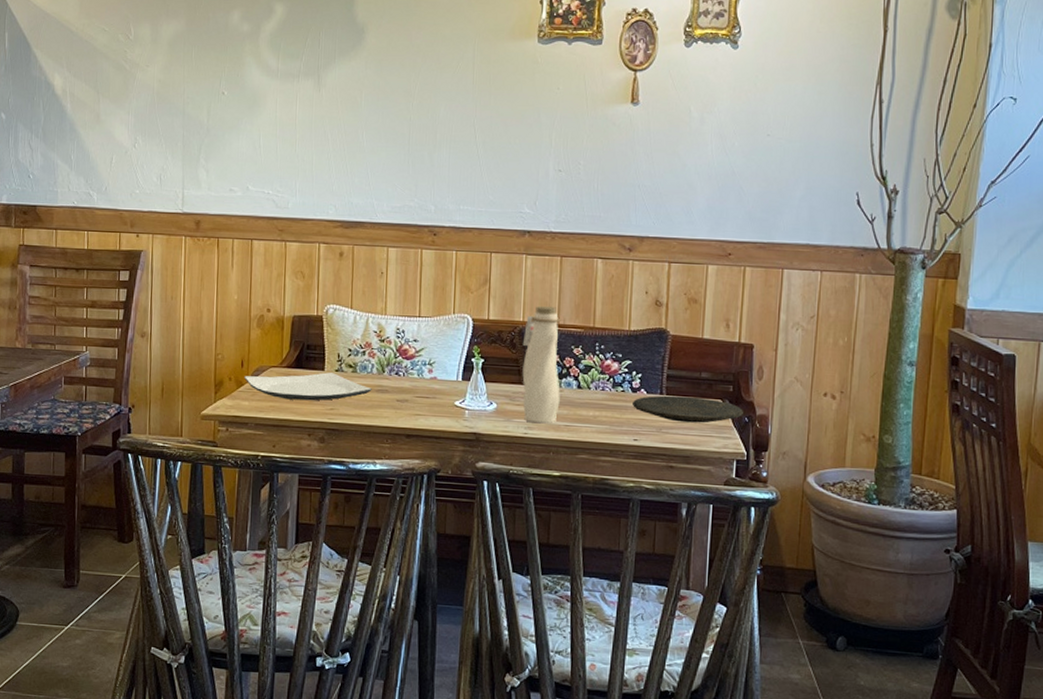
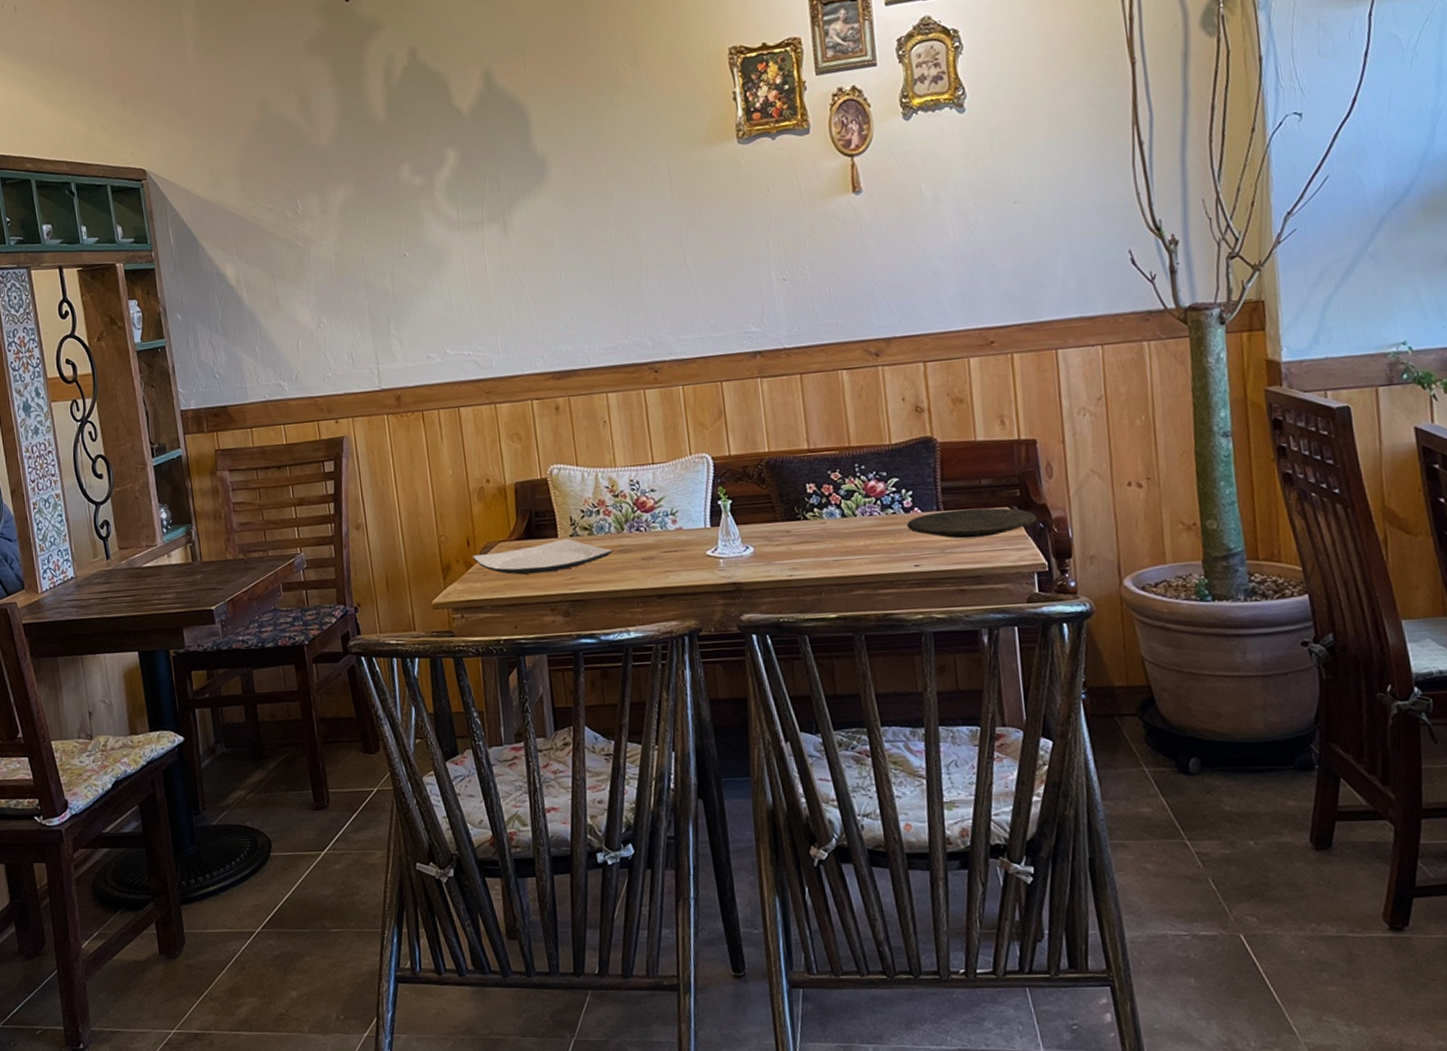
water bottle: present [522,306,561,424] -> none [771,431,824,563]

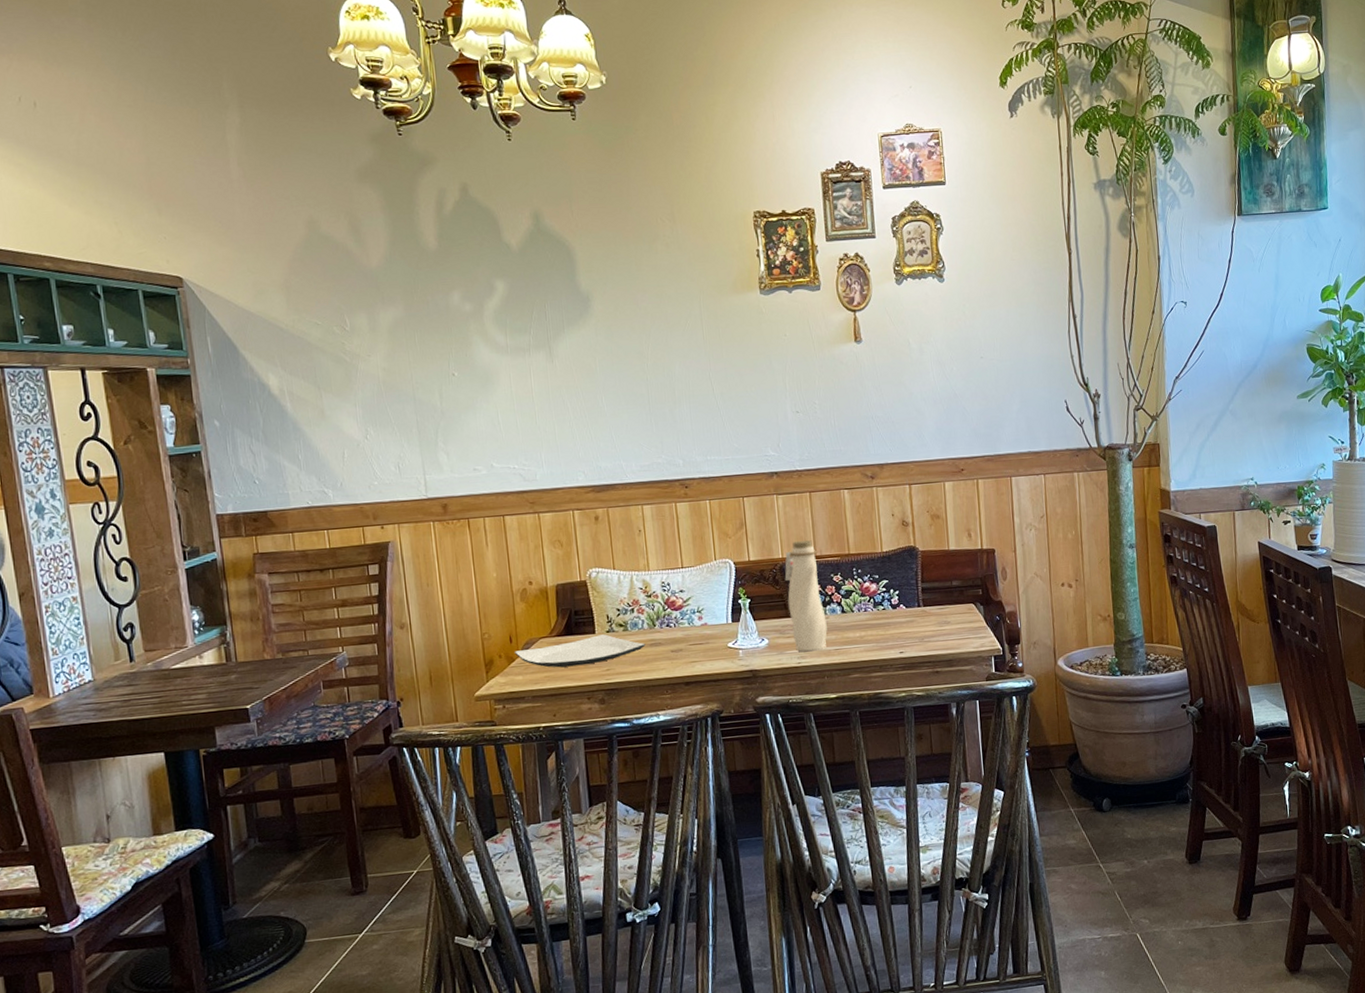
water bottle: none [771,431,824,563] -> present [784,540,827,652]
plate: present [907,508,1037,539] -> none [894,604,994,630]

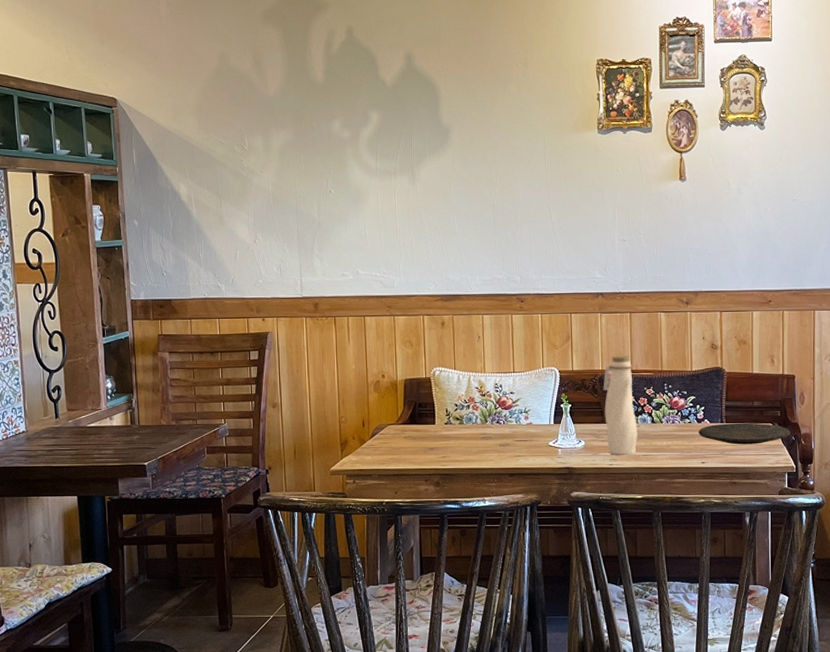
plate: present [515,634,646,668] -> none [366,426,478,452]
plate: none [894,604,994,630] -> present [699,423,790,445]

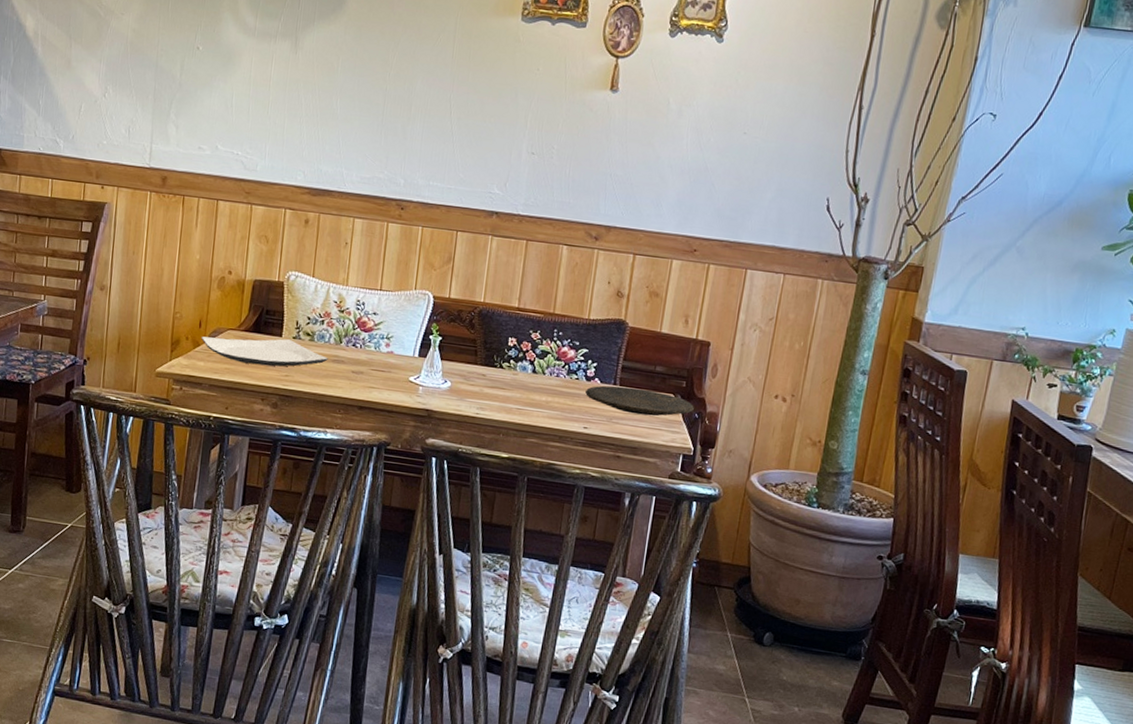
plate: none [366,426,478,452] -> present [201,336,328,367]
water bottle: present [603,356,638,455] -> none [476,288,522,406]

